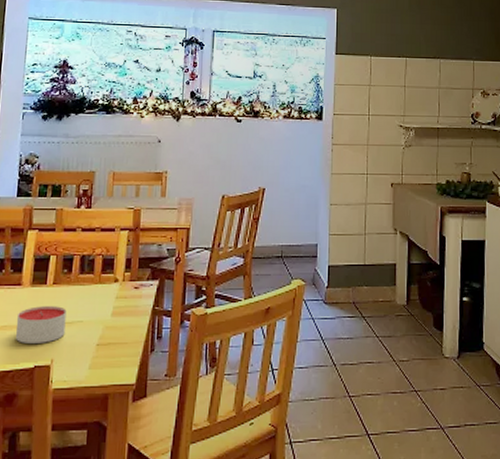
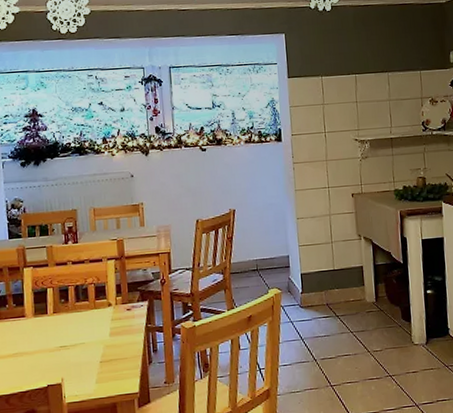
candle: present [15,306,67,343] -> none [25,332,70,367]

